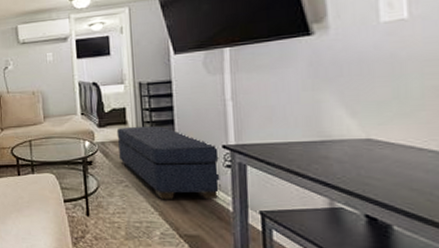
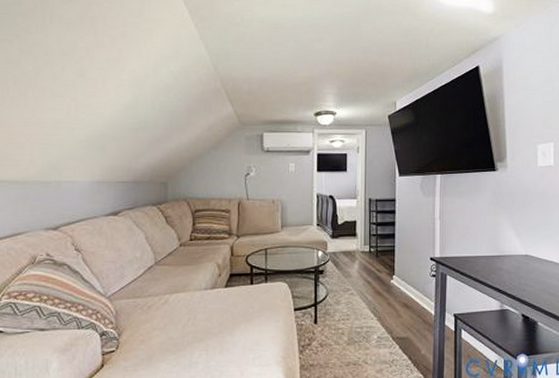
ottoman: present [116,126,221,200] -> none [347,238,427,305]

